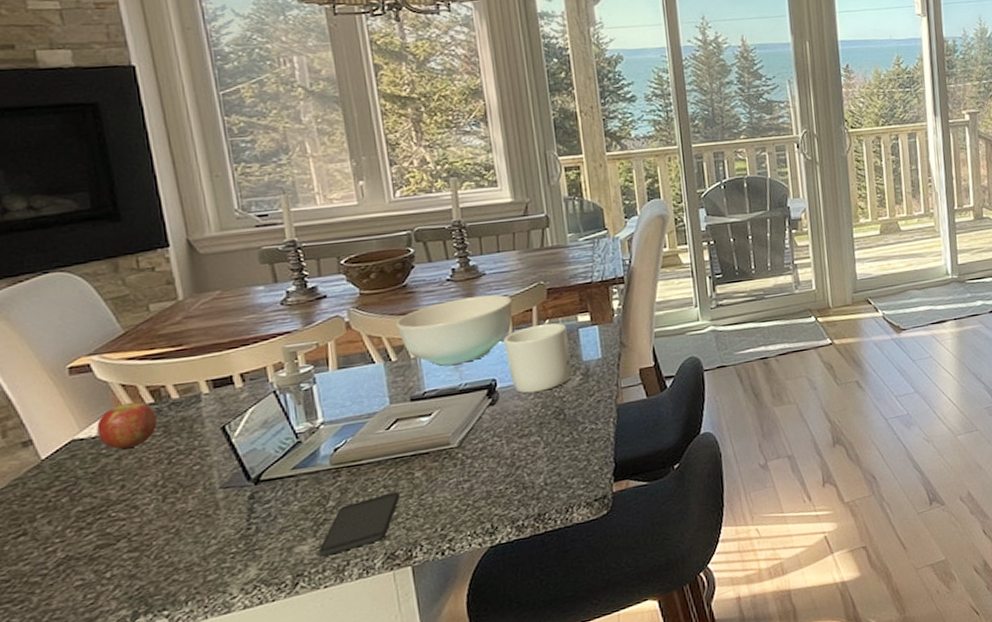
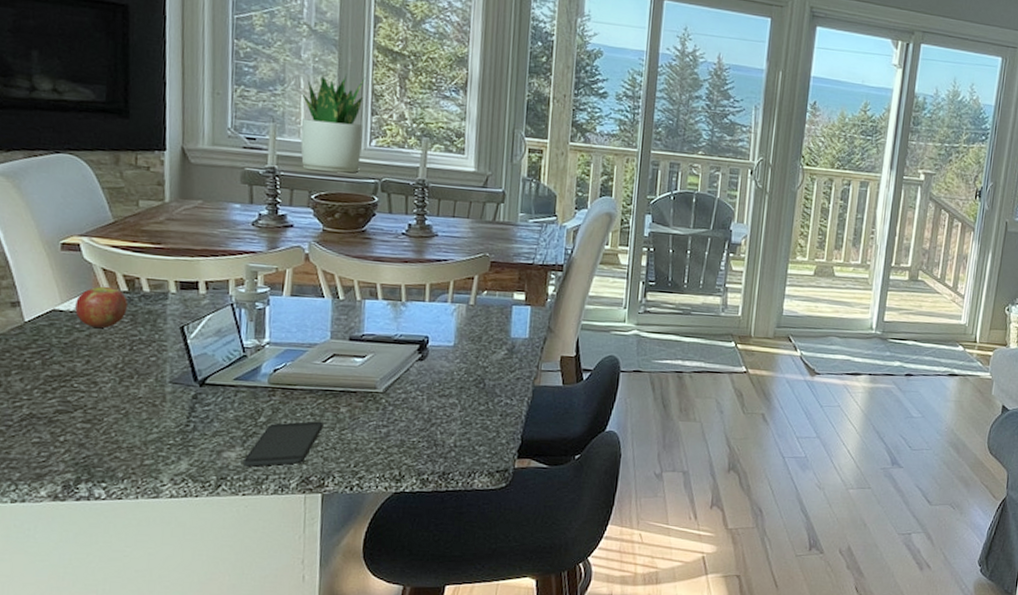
planter: none [310,128,388,236] -> present [300,73,366,173]
bowl: present [395,294,513,366] -> none [349,253,458,316]
mug: present [503,323,572,394] -> none [441,293,503,358]

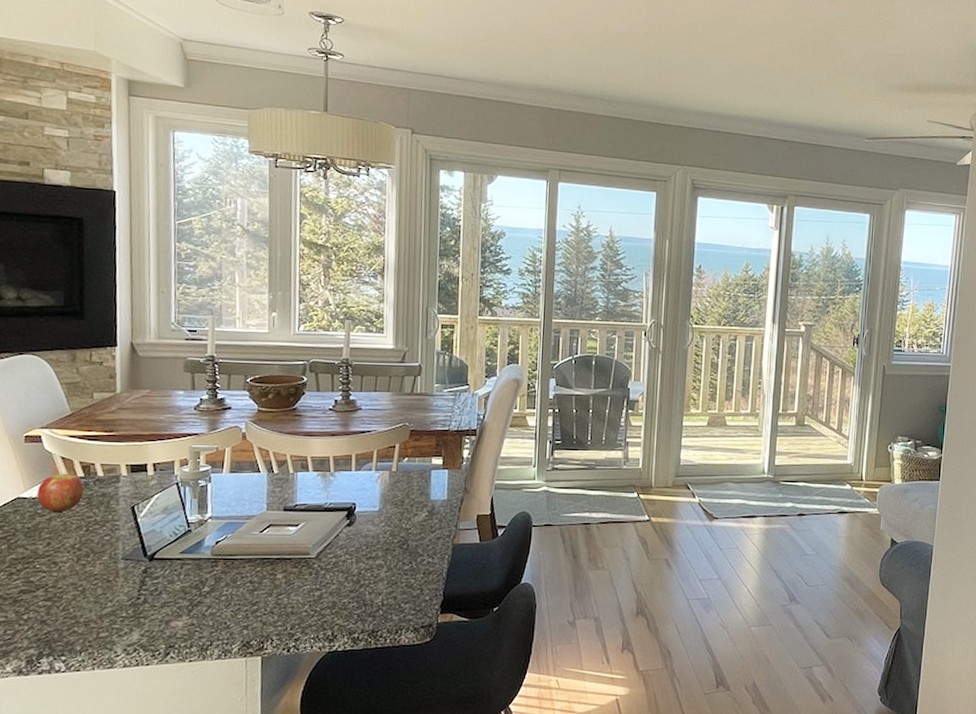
mobile phone: present [243,421,323,467] -> none [189,588,262,634]
planter: present [300,73,366,173] -> none [236,267,293,357]

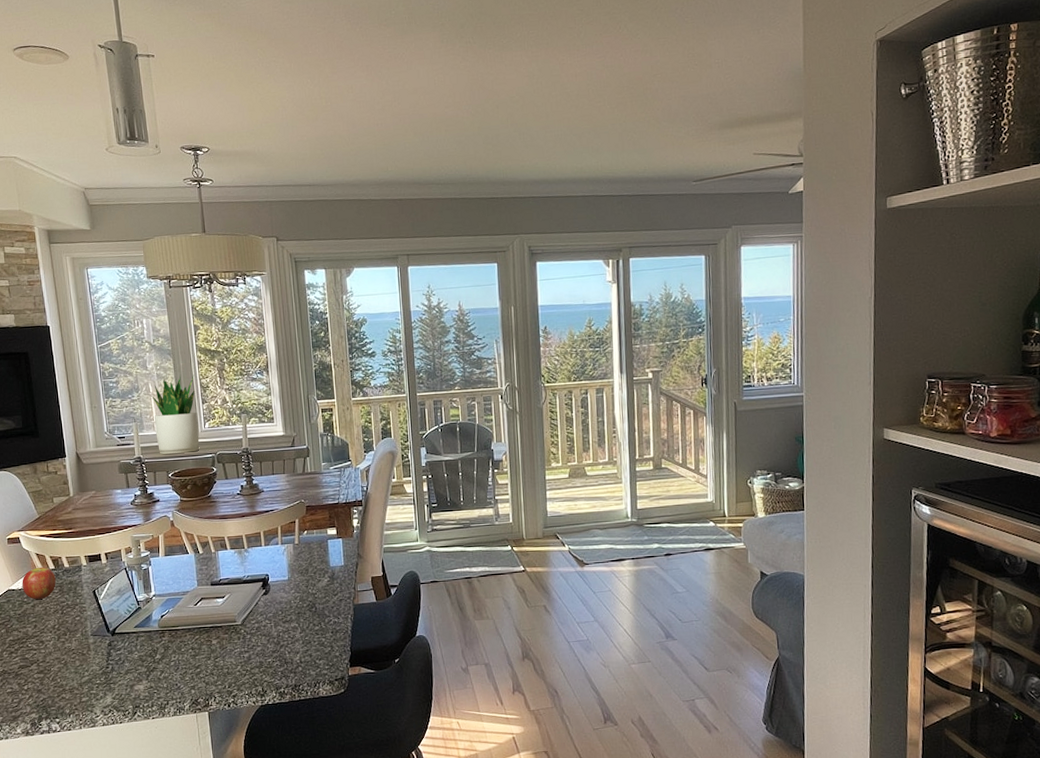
planter: none [236,267,293,357] -> present [151,374,200,455]

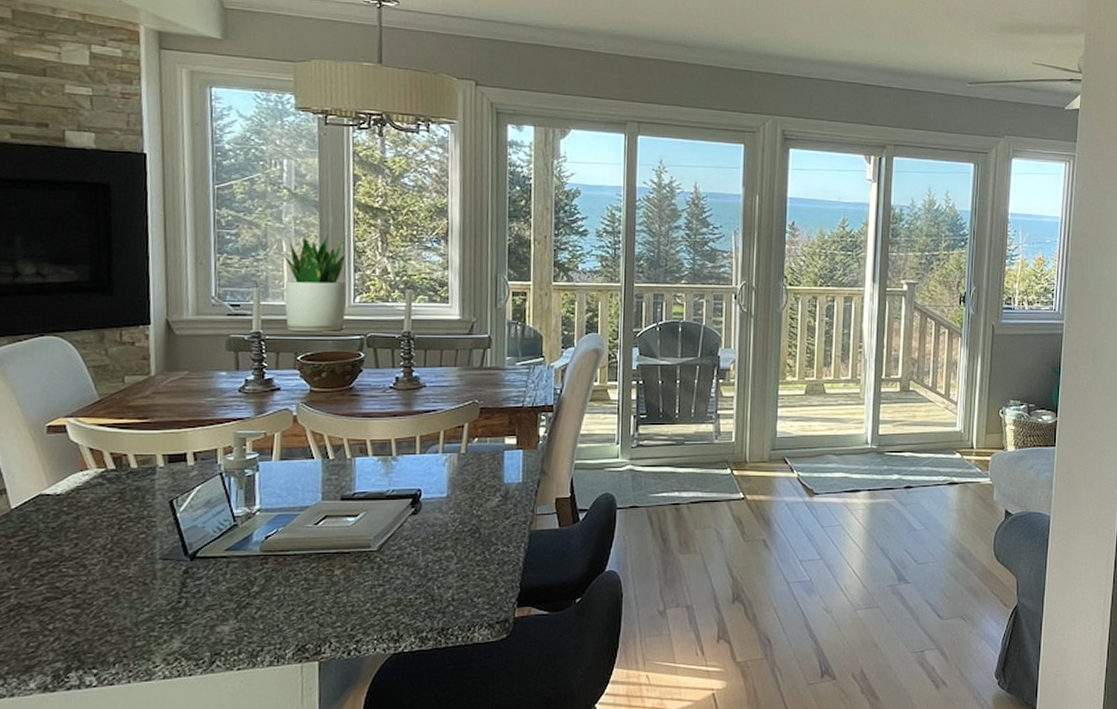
fruit: present [22,566,56,600] -> none [62,466,115,510]

